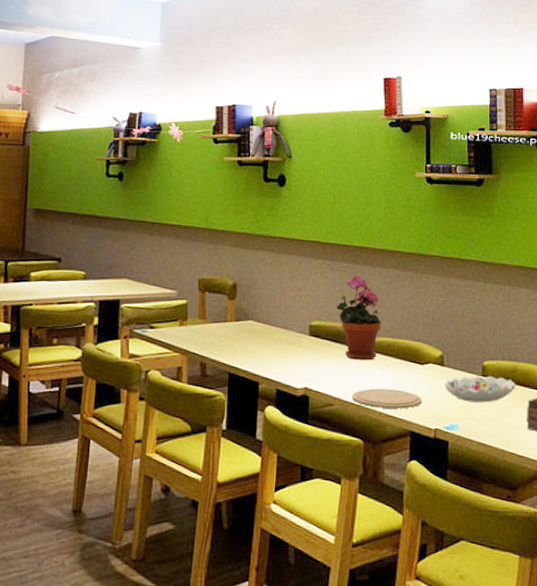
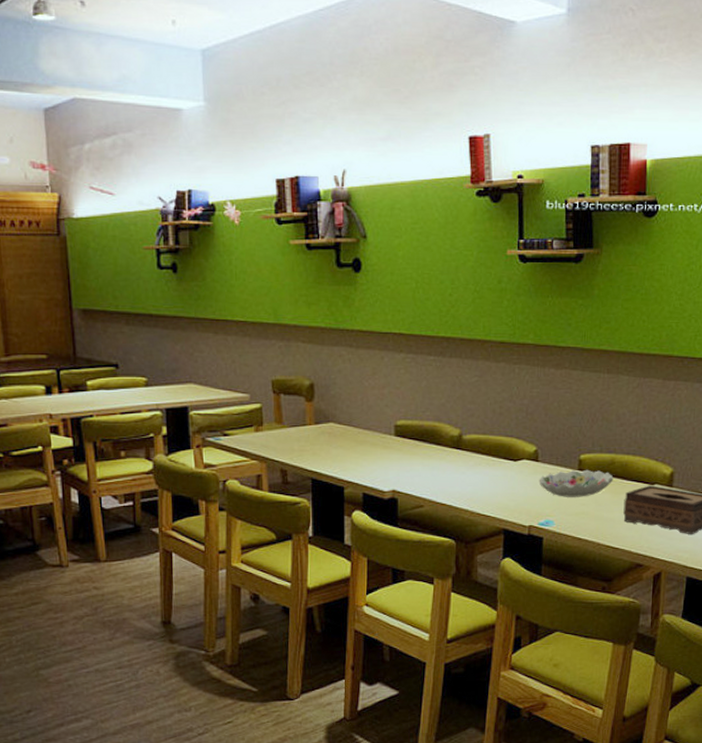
potted plant: present [336,275,382,360] -> none [422,369,472,459]
plate: present [352,388,423,409] -> none [443,488,516,507]

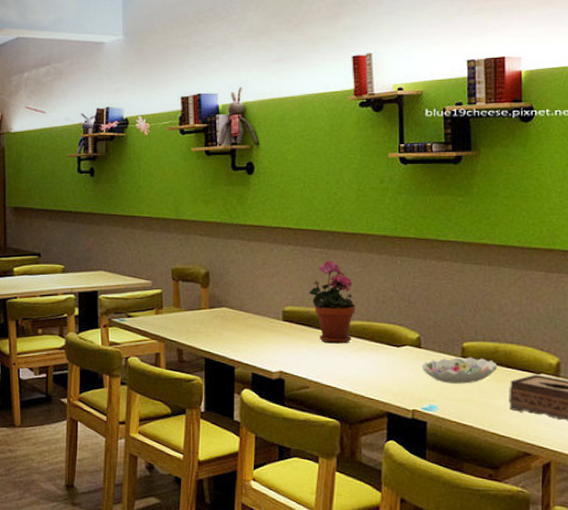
potted plant: none [422,369,472,459] -> present [309,260,356,344]

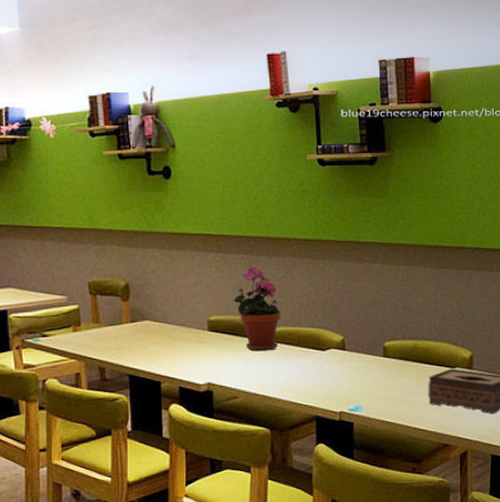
decorative bowl: present [422,357,498,384] -> none [346,356,417,383]

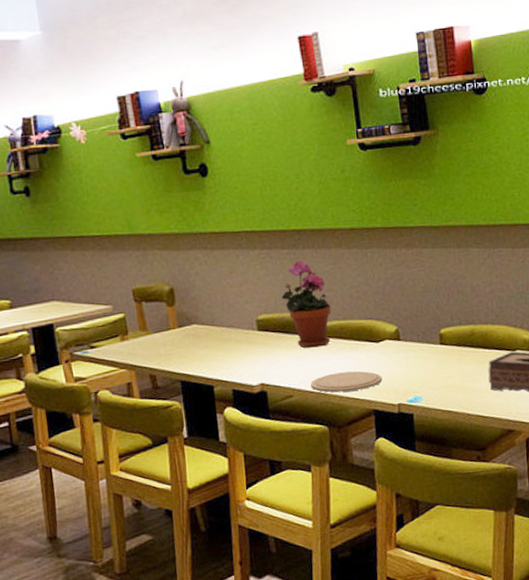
plate: none [256,377,326,397] -> present [311,371,383,393]

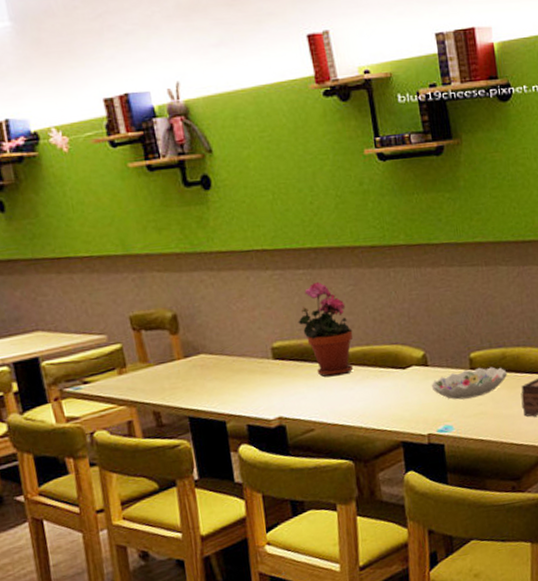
plate: present [311,371,383,393] -> none [333,400,411,425]
decorative bowl: none [402,342,476,373] -> present [431,367,508,400]

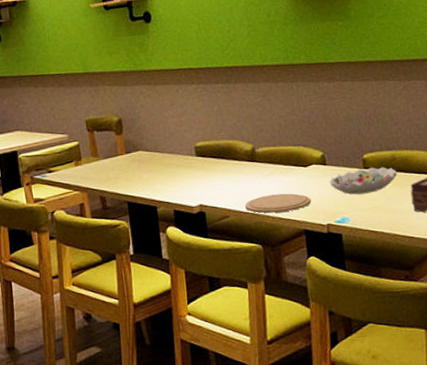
potted plant: present [298,281,354,377] -> none [216,93,263,172]
plate: none [333,400,411,425] -> present [245,193,312,213]

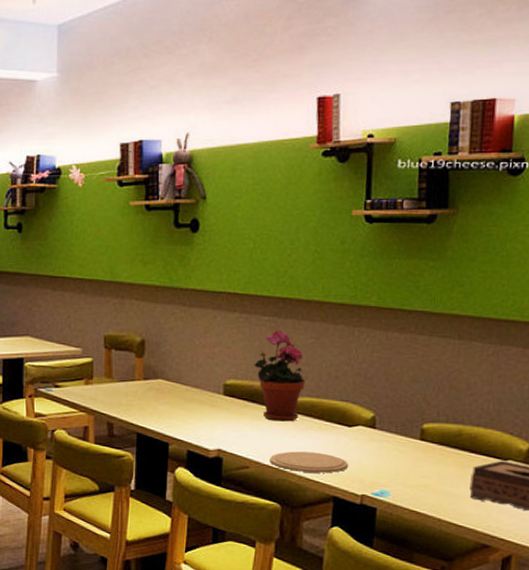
potted plant: none [216,93,263,172] -> present [254,330,306,422]
decorative bowl: present [329,167,398,195] -> none [375,439,460,469]

